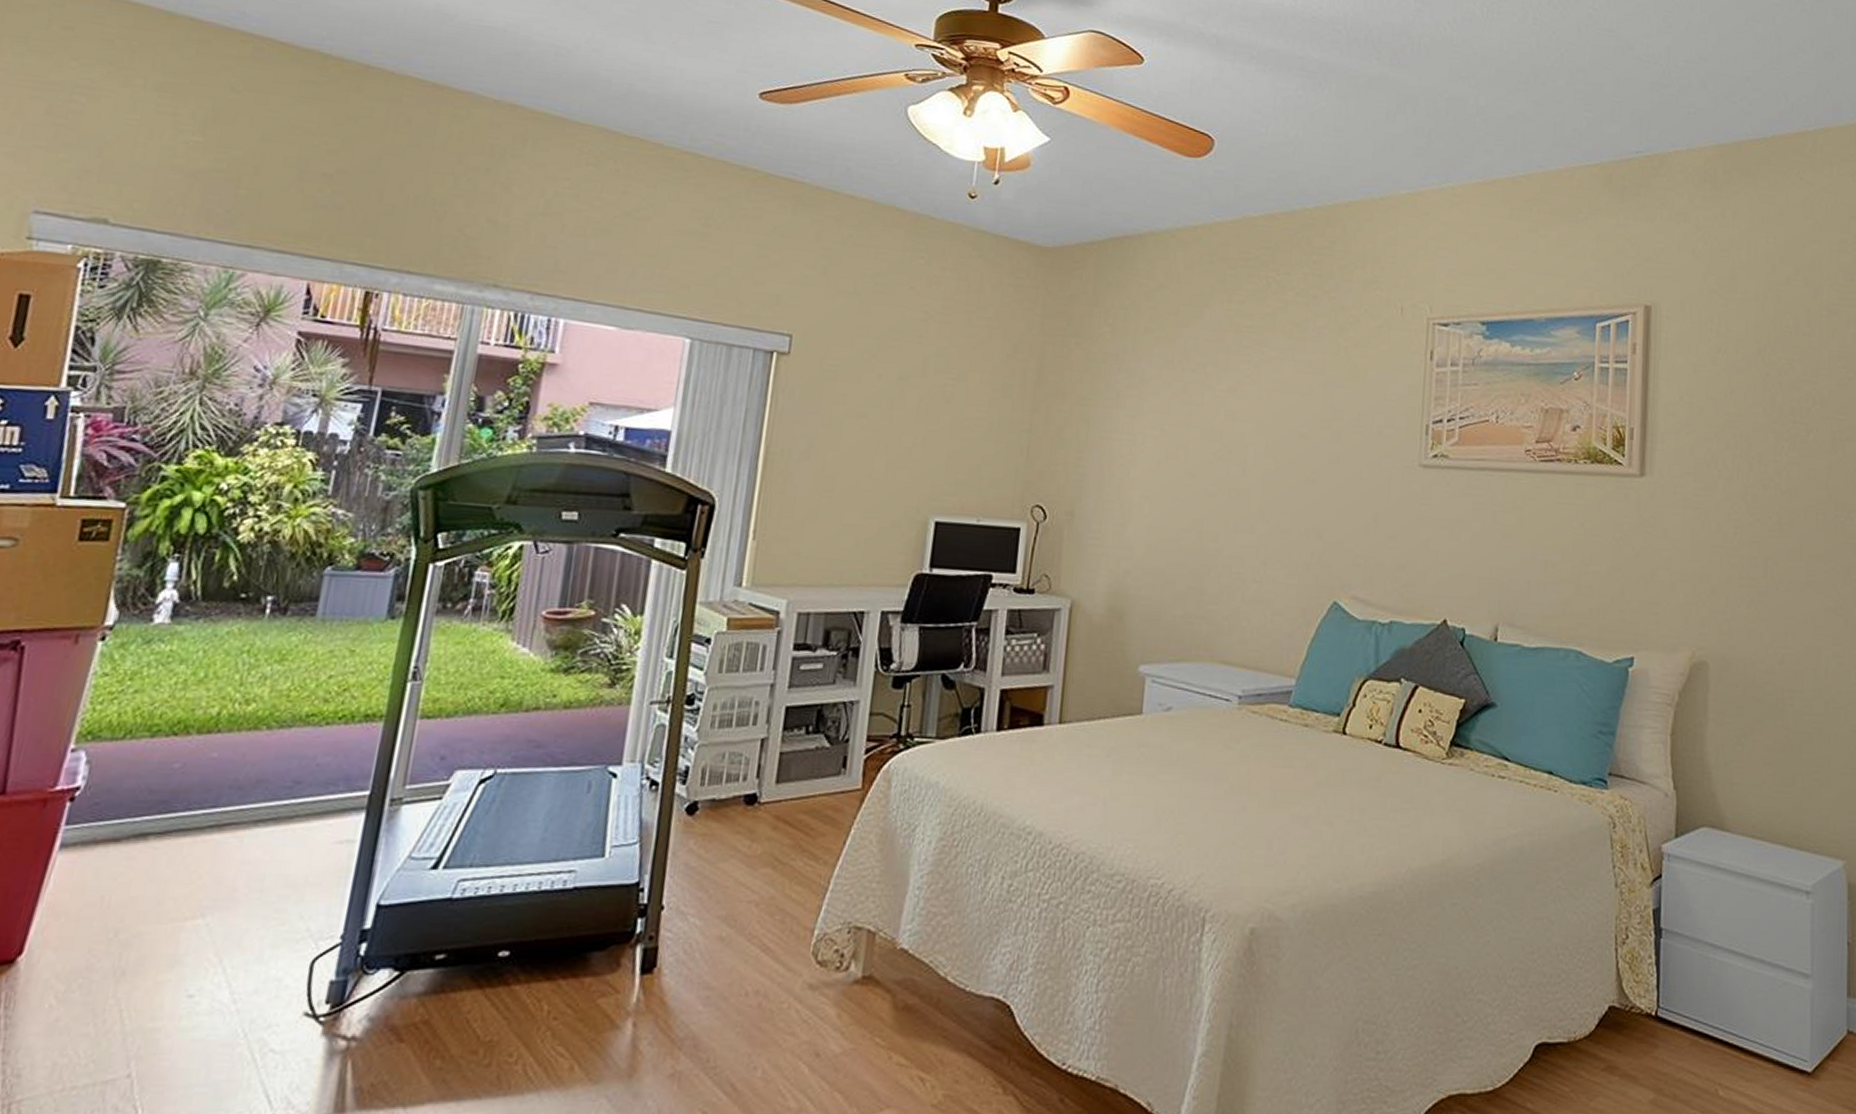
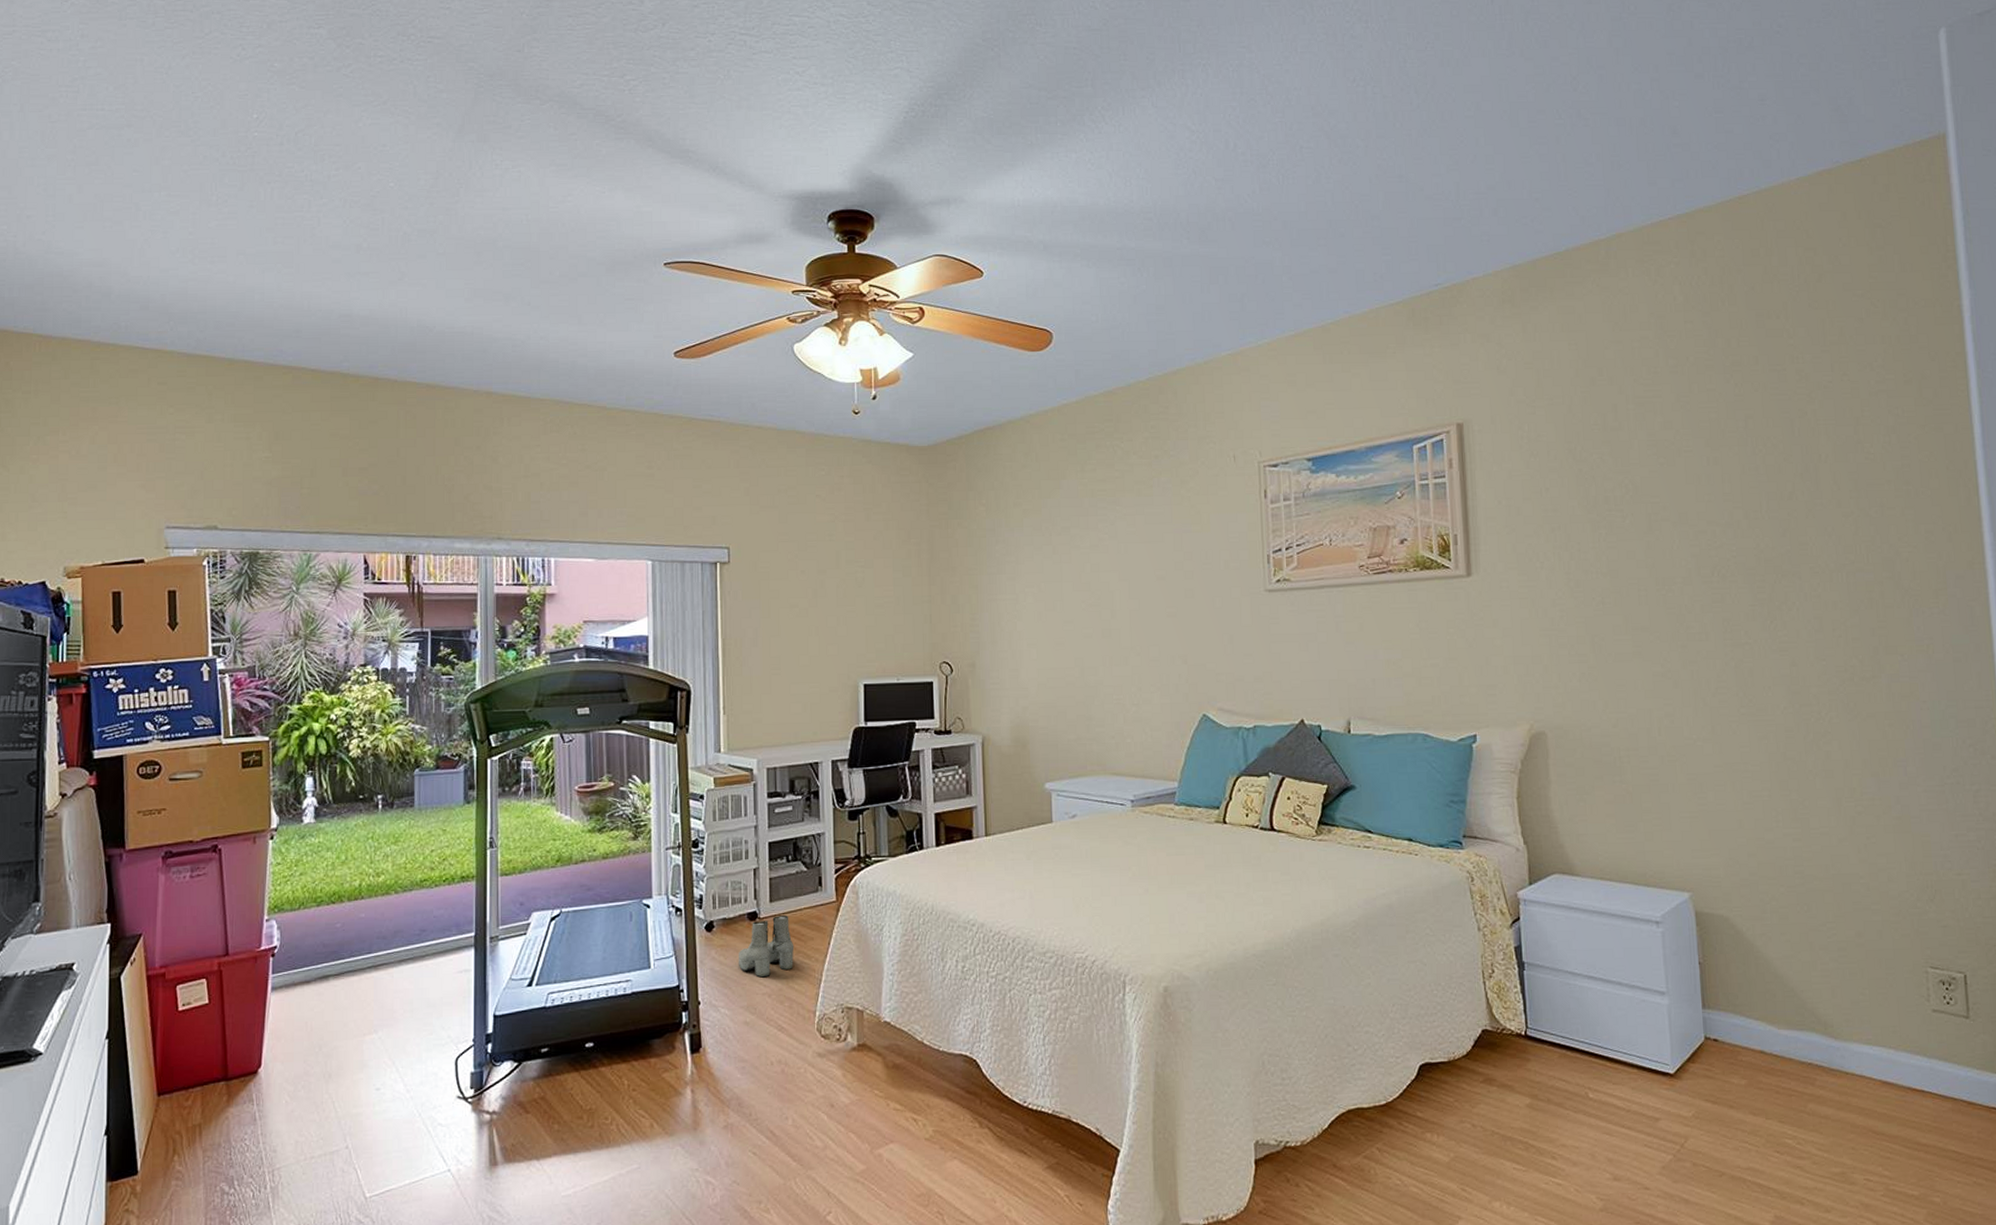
boots: none [722,801,799,880] -> present [738,915,795,978]

